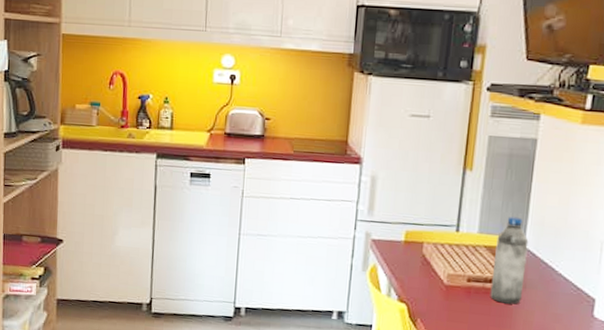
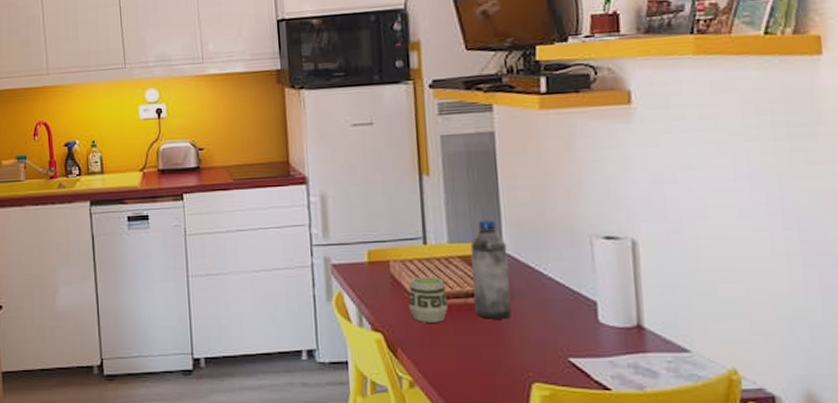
cup: none [434,259,469,301] -> present [408,276,449,323]

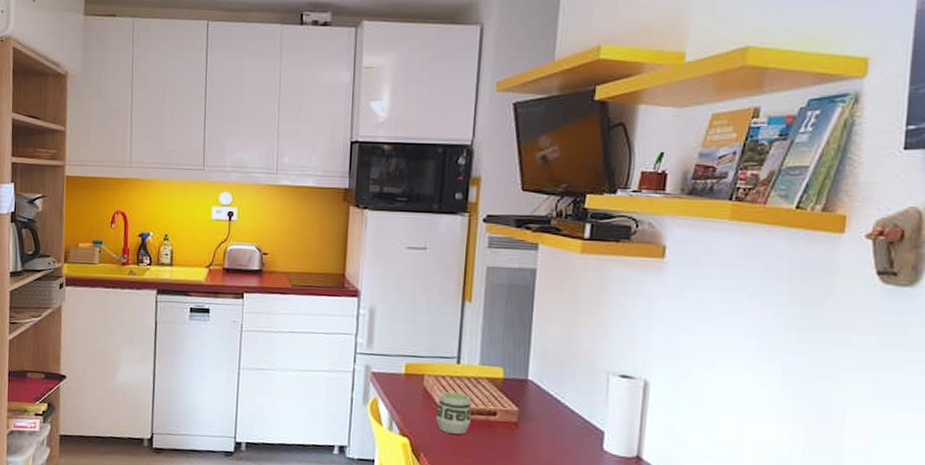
water bottle: present [470,220,511,319] -> none [494,348,532,438]

